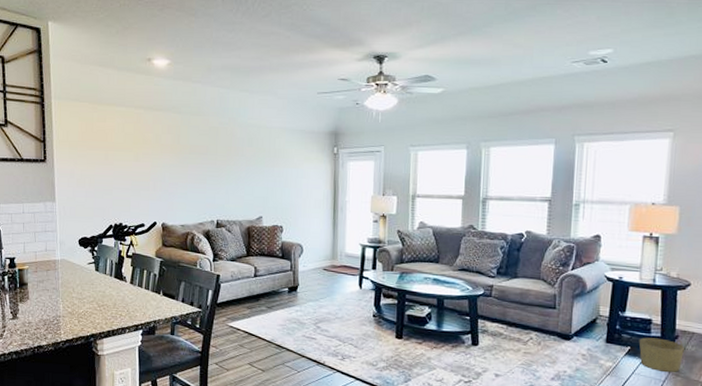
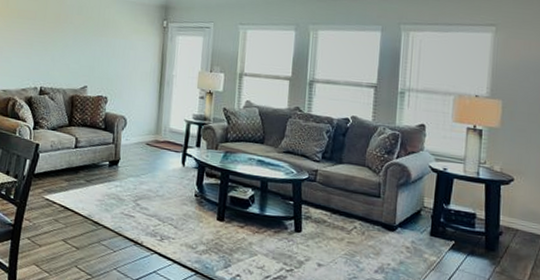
basket: present [639,337,684,372] -> none [463,232,508,271]

